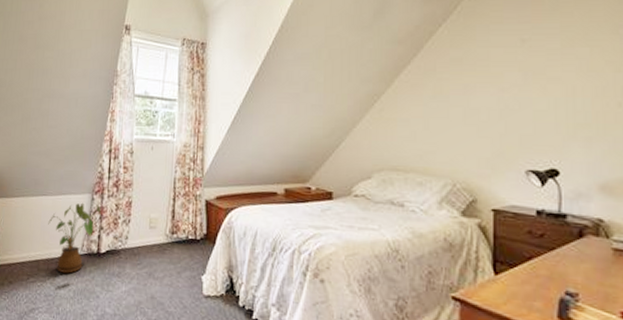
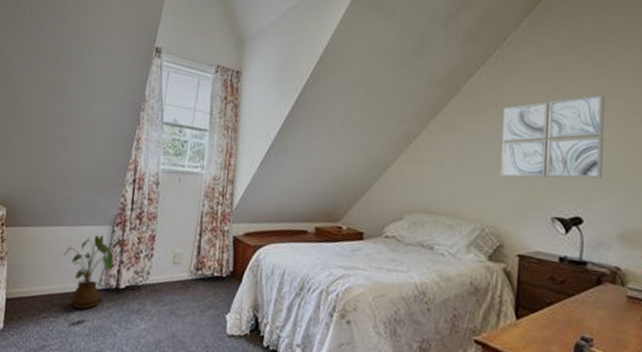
wall art: none [468,45,577,132] -> present [500,95,605,179]

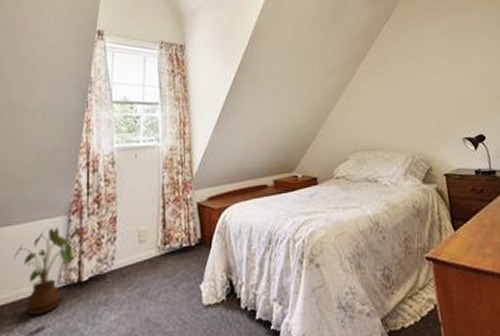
wall art: present [500,95,605,179] -> none [409,36,491,111]

